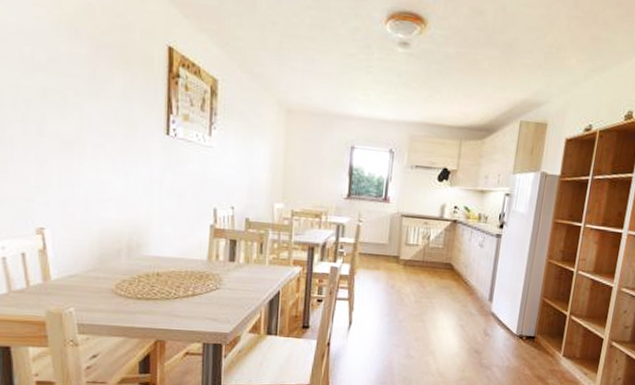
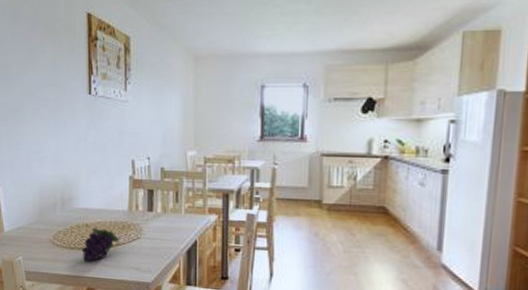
fruit: none [150,277,197,313] -> present [82,228,120,262]

